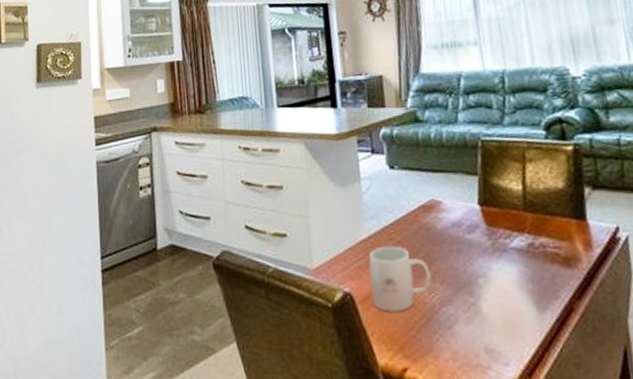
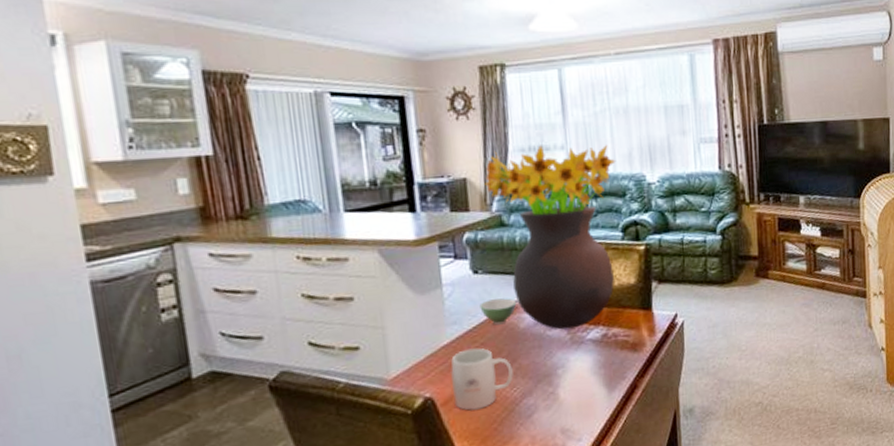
bowl: none [396,196,433,223] -> present [479,298,517,325]
flower arrangement: none [399,39,539,234] -> present [484,145,616,330]

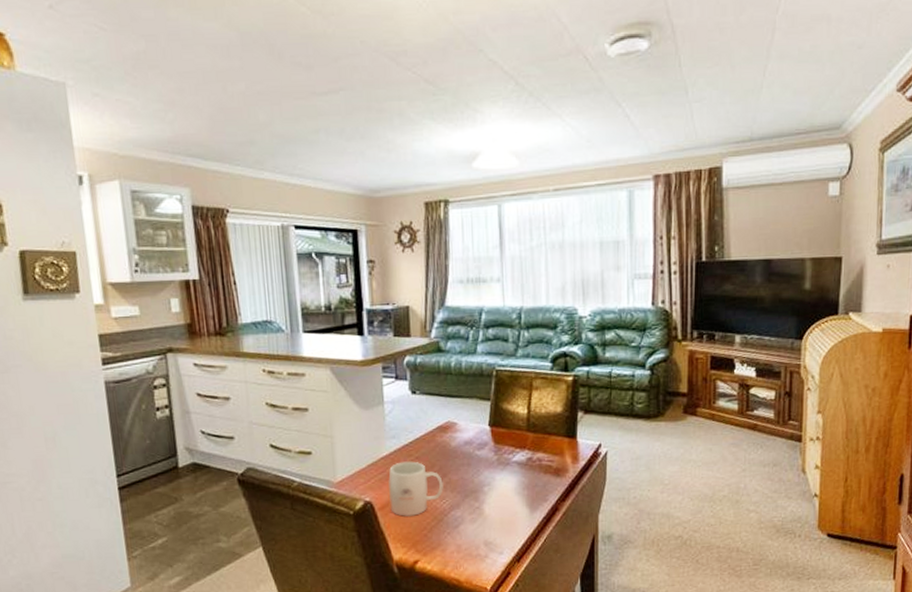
bowl: present [479,298,517,325] -> none [416,418,450,442]
flower arrangement: present [484,145,616,330] -> none [425,277,549,451]

